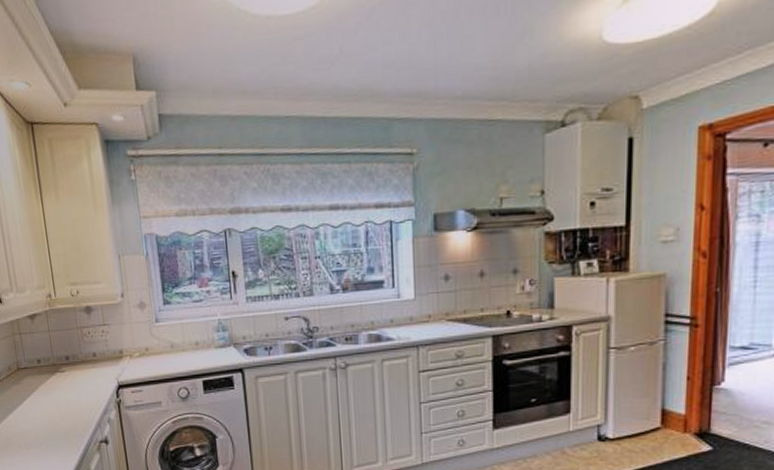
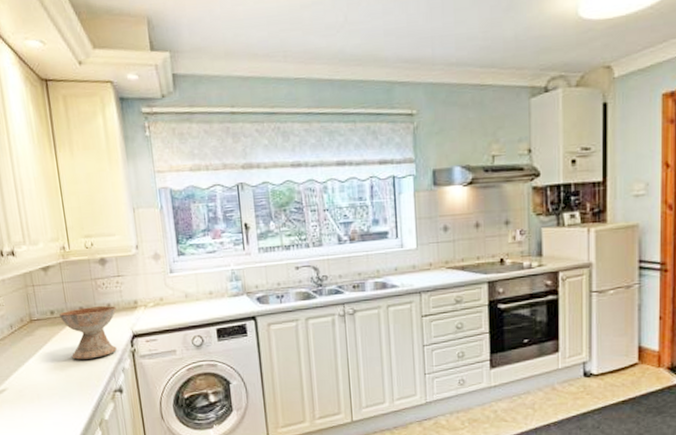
ceramic bowl: none [46,354,102,409] -> present [59,305,117,360]

